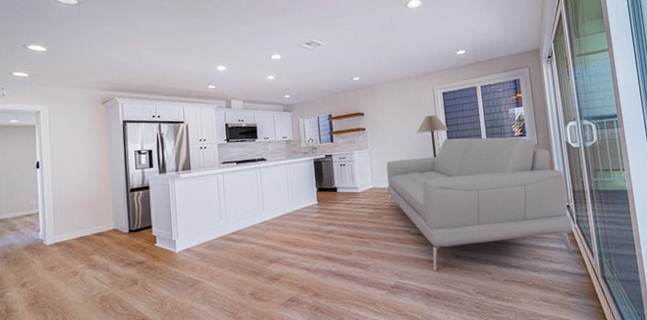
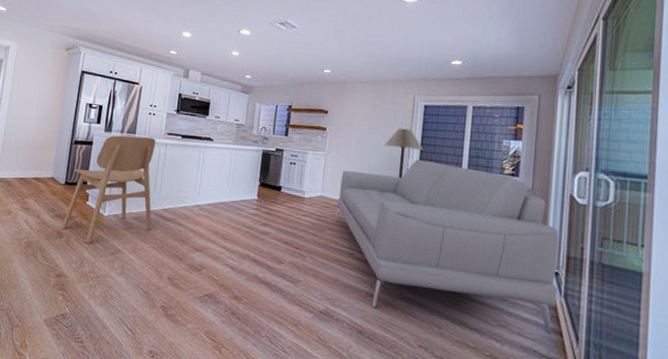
dining chair: none [135,169,225,283] -> present [62,135,156,244]

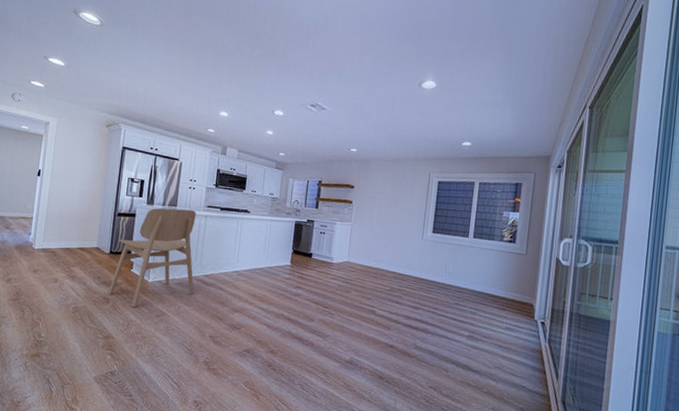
sofa: present [334,160,559,336] -> none [359,229,546,374]
floor lamp: present [384,128,423,178] -> none [403,201,437,245]

